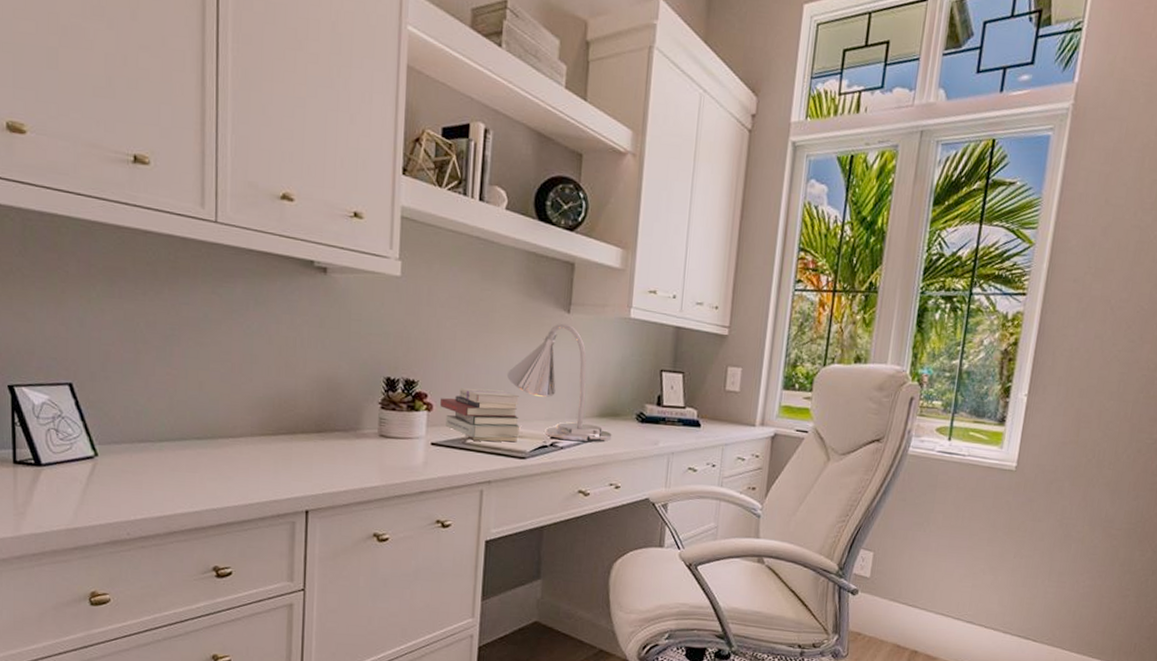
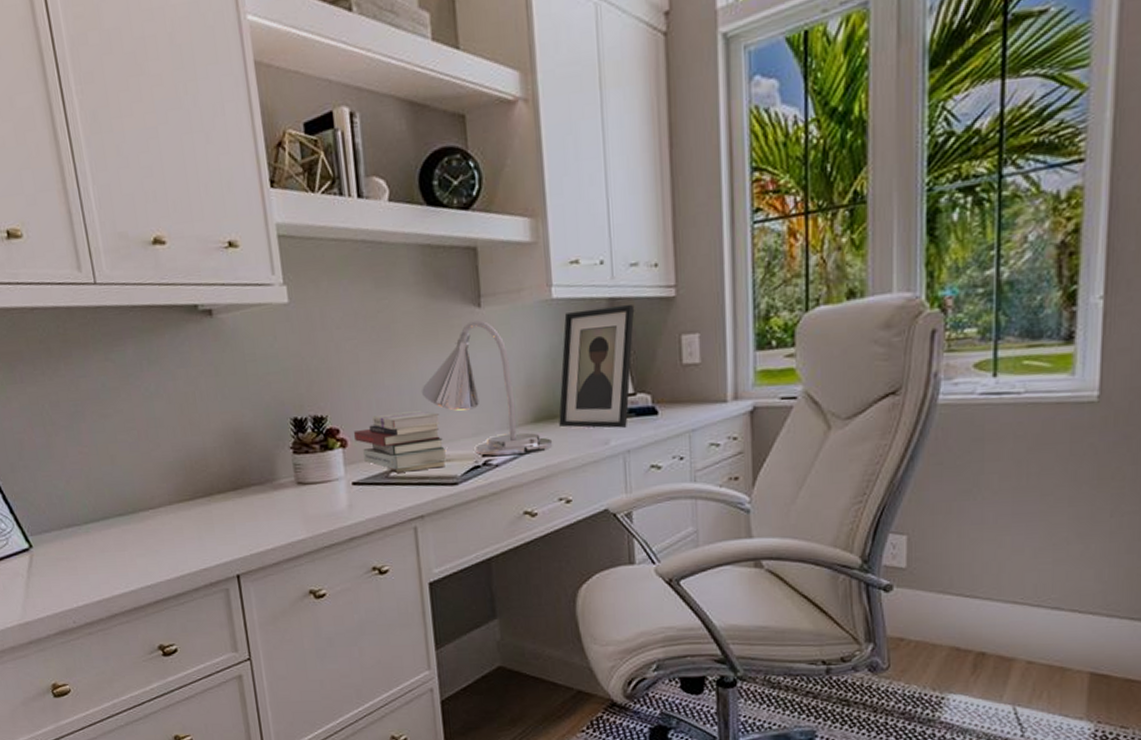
picture frame: none [620,332,695,434] -> present [559,304,635,429]

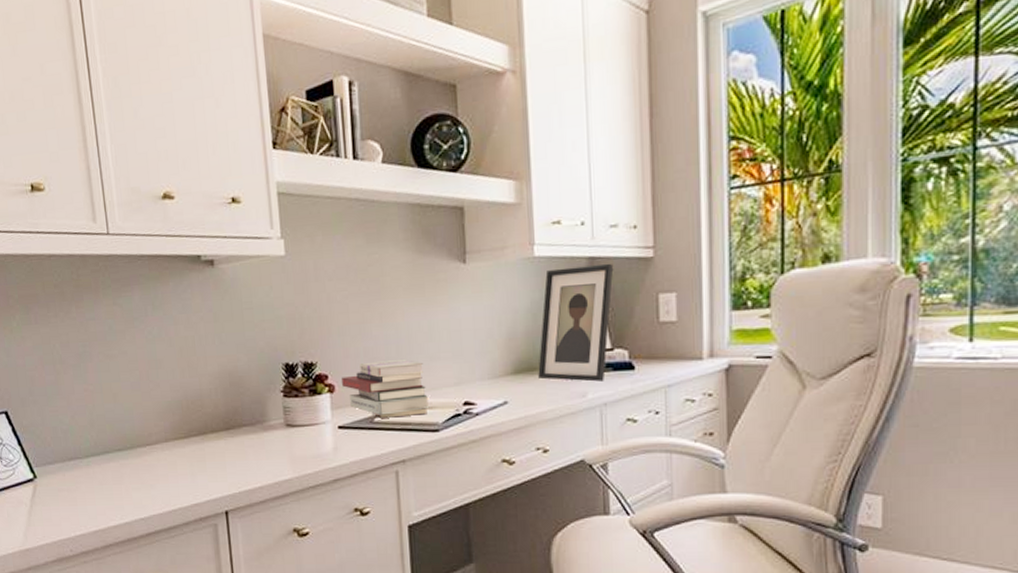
table lamp: present [420,320,553,456] -> none [406,275,532,405]

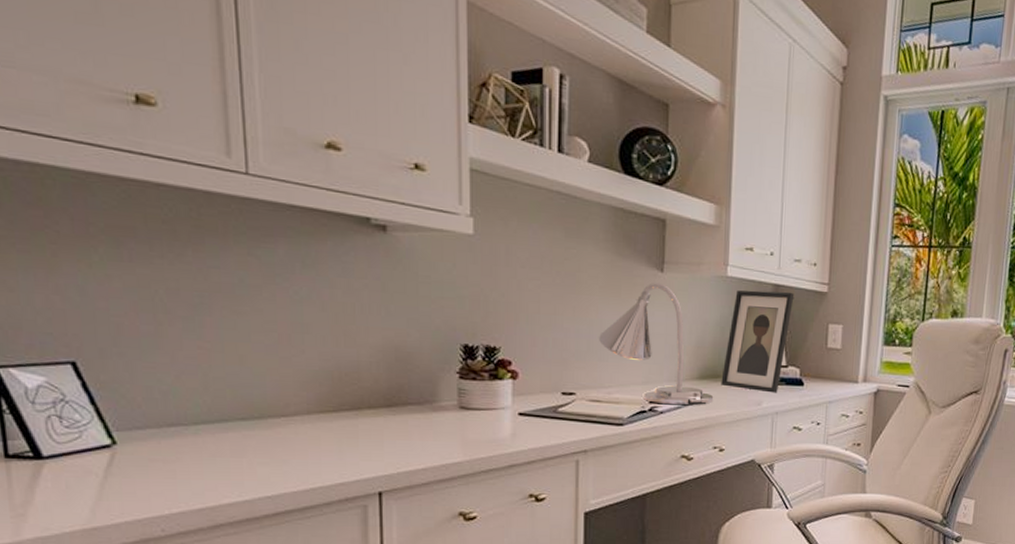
books: present [342,360,430,418] -> none [527,353,616,409]
table lamp: none [406,275,532,405] -> present [598,282,714,406]

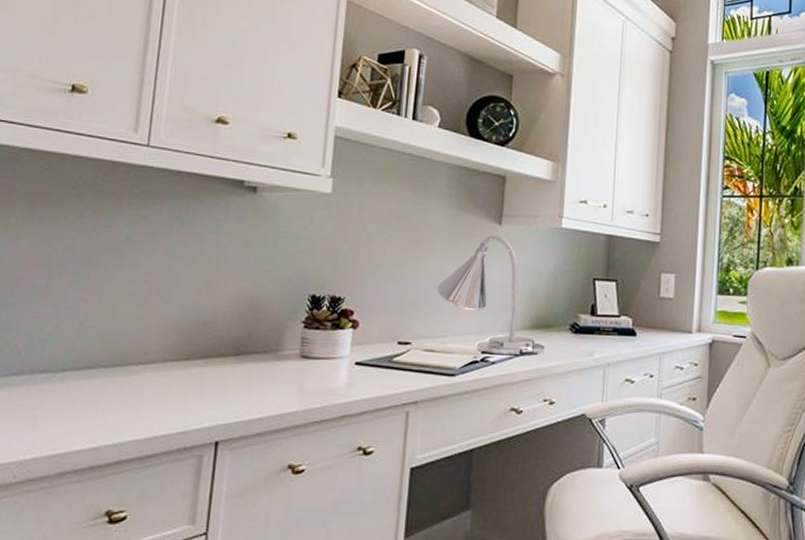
picture frame: present [721,290,795,393] -> none [553,241,627,344]

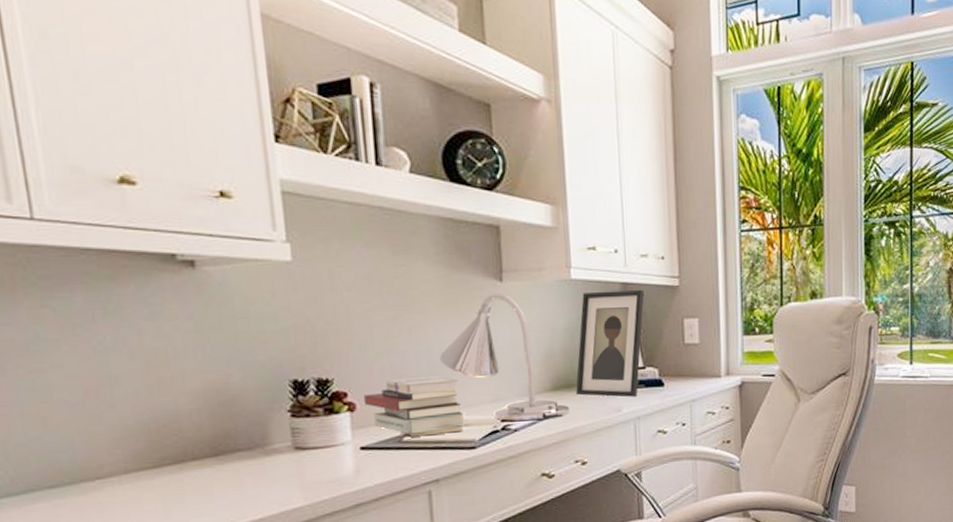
books: none [367,303,450,359] -> present [364,376,466,437]
picture frame: none [553,241,627,344] -> present [576,289,645,398]

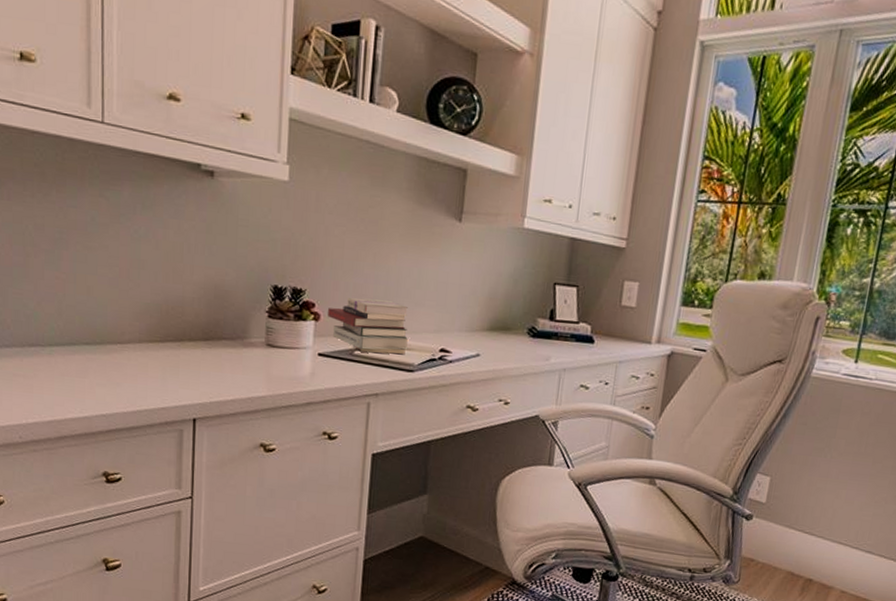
table lamp: present [439,293,570,422] -> none [395,232,503,357]
picture frame: present [576,289,645,398] -> none [510,243,591,349]

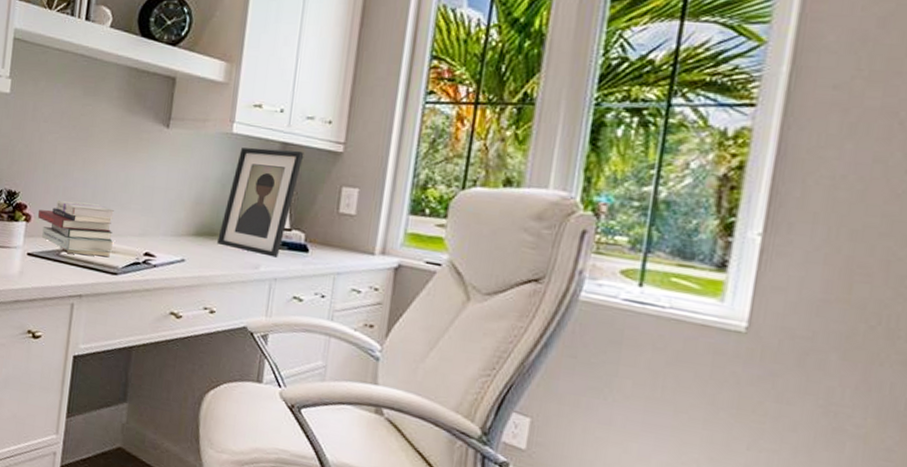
picture frame: none [510,243,591,349] -> present [217,147,304,258]

